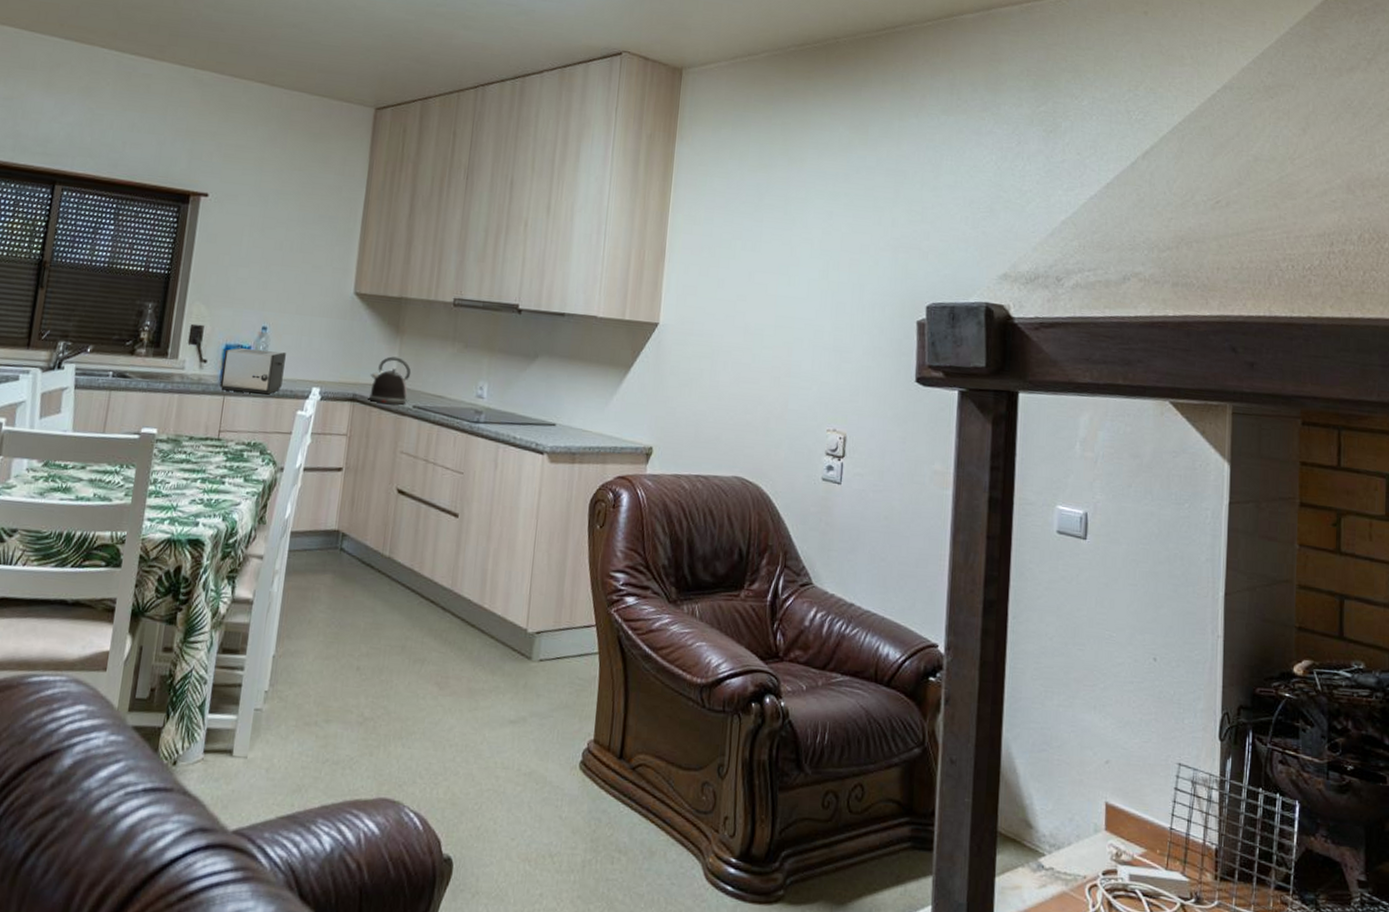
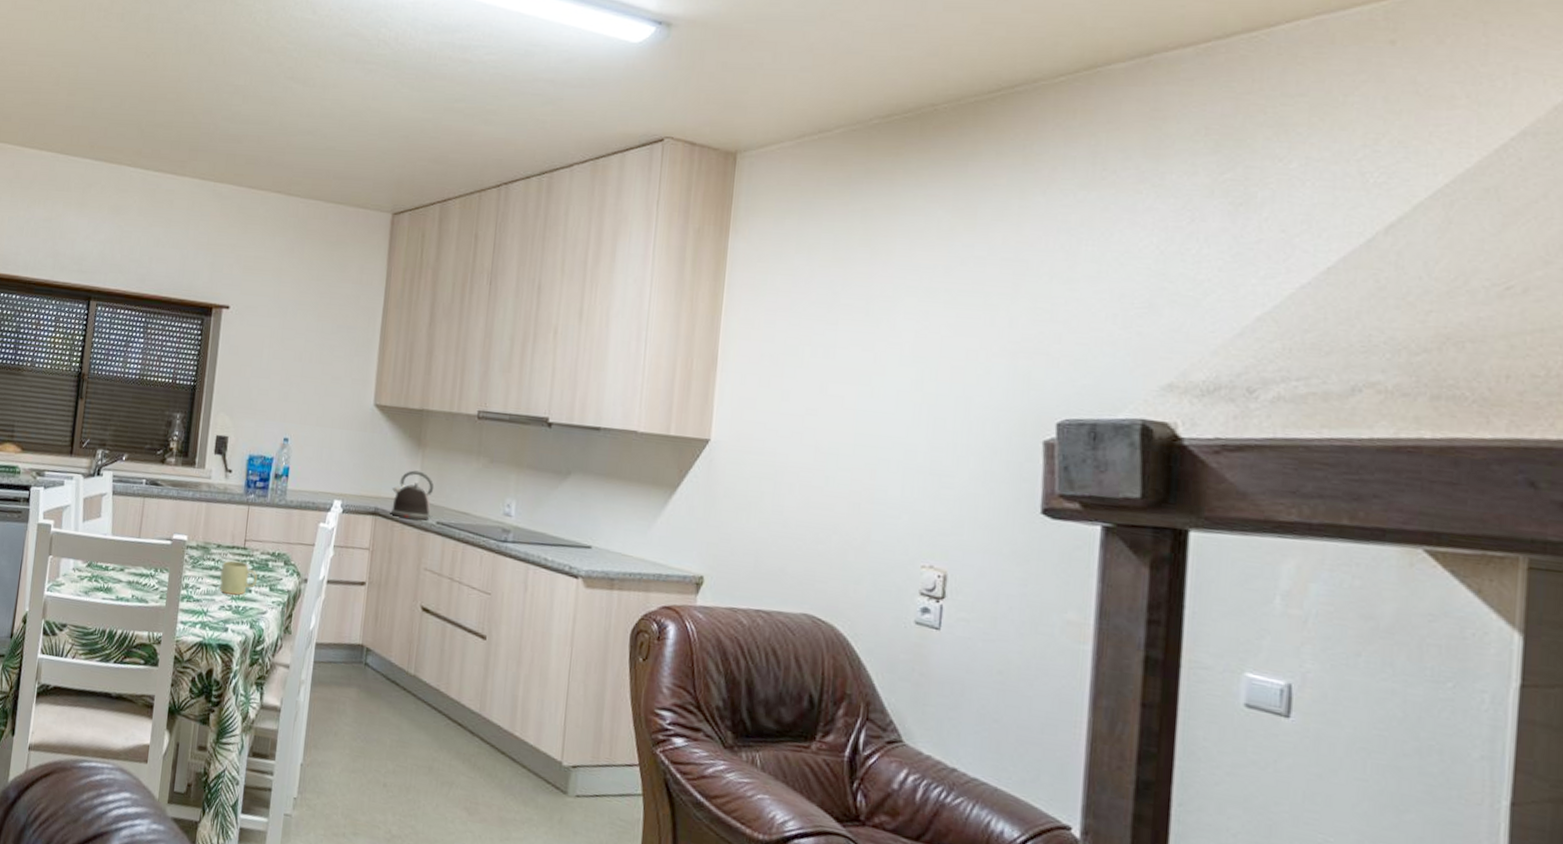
mug: none [191,452,232,488] -> present [219,560,258,595]
toaster: present [220,347,286,395] -> none [244,458,308,506]

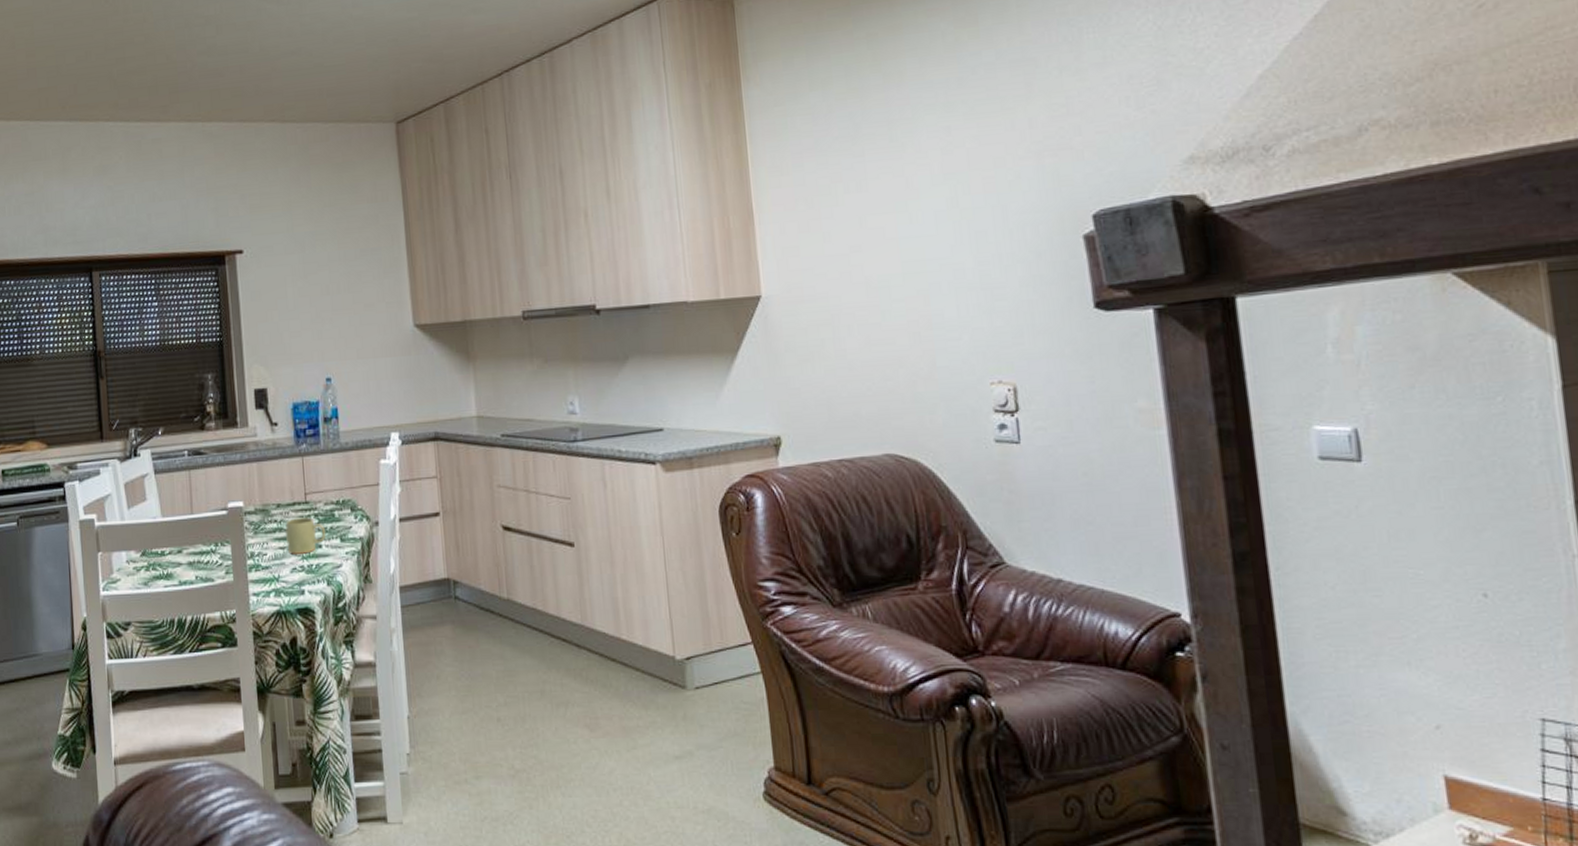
kettle: present [391,470,434,521] -> none [449,385,496,439]

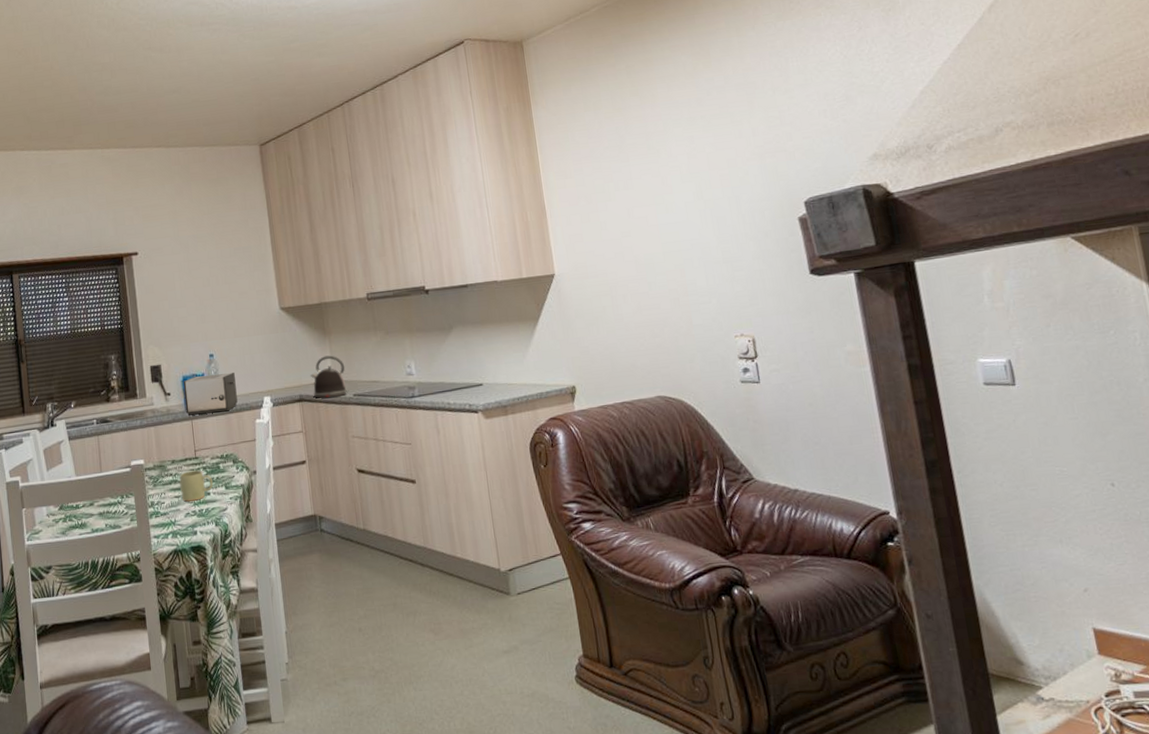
toaster: none [293,402,359,451] -> present [183,373,238,416]
kettle: none [449,385,496,439] -> present [311,355,349,399]

